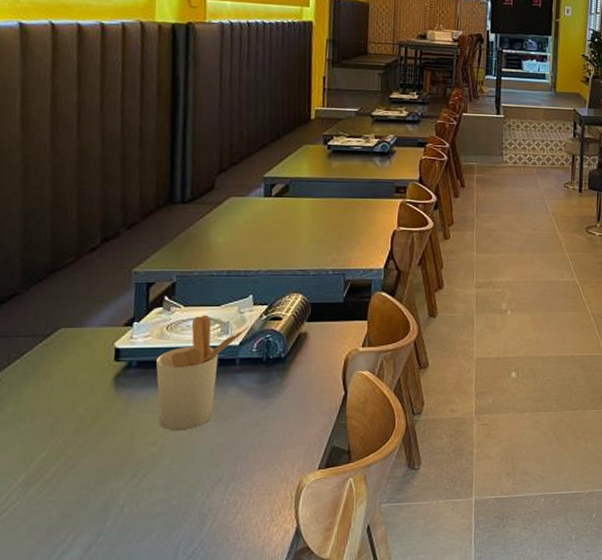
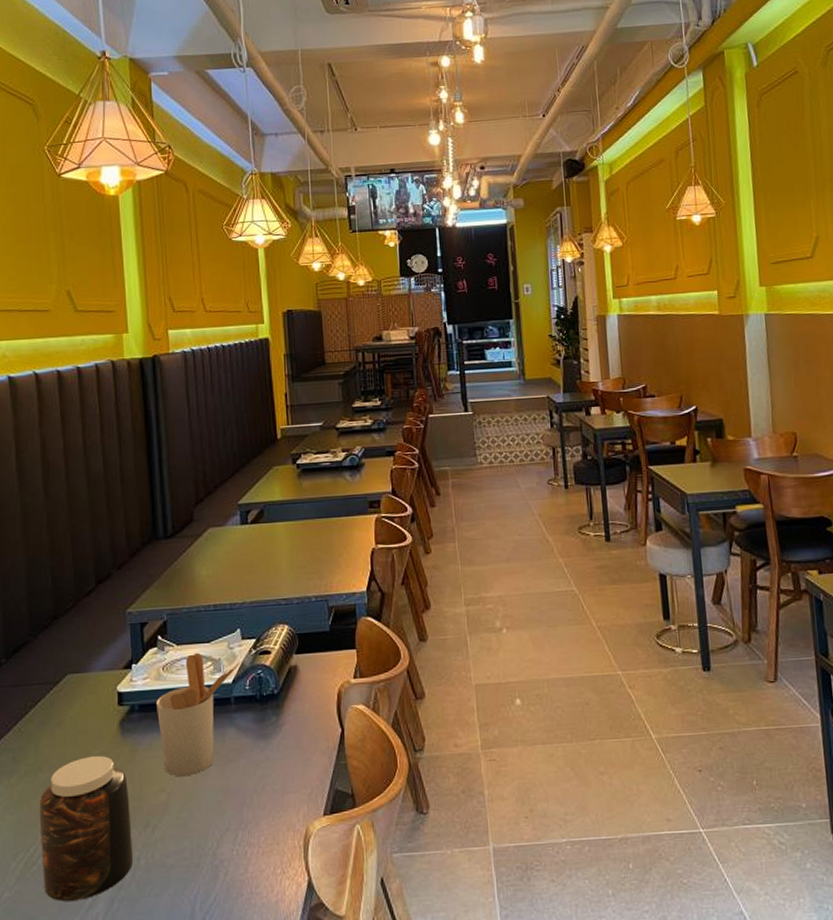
jar: none [13,408,118,547] -> present [39,755,133,902]

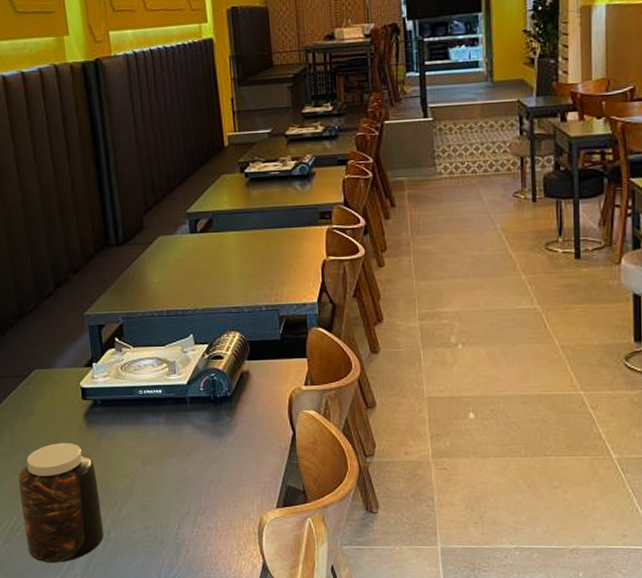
utensil holder: present [157,652,241,777] -> none [117,354,195,466]

